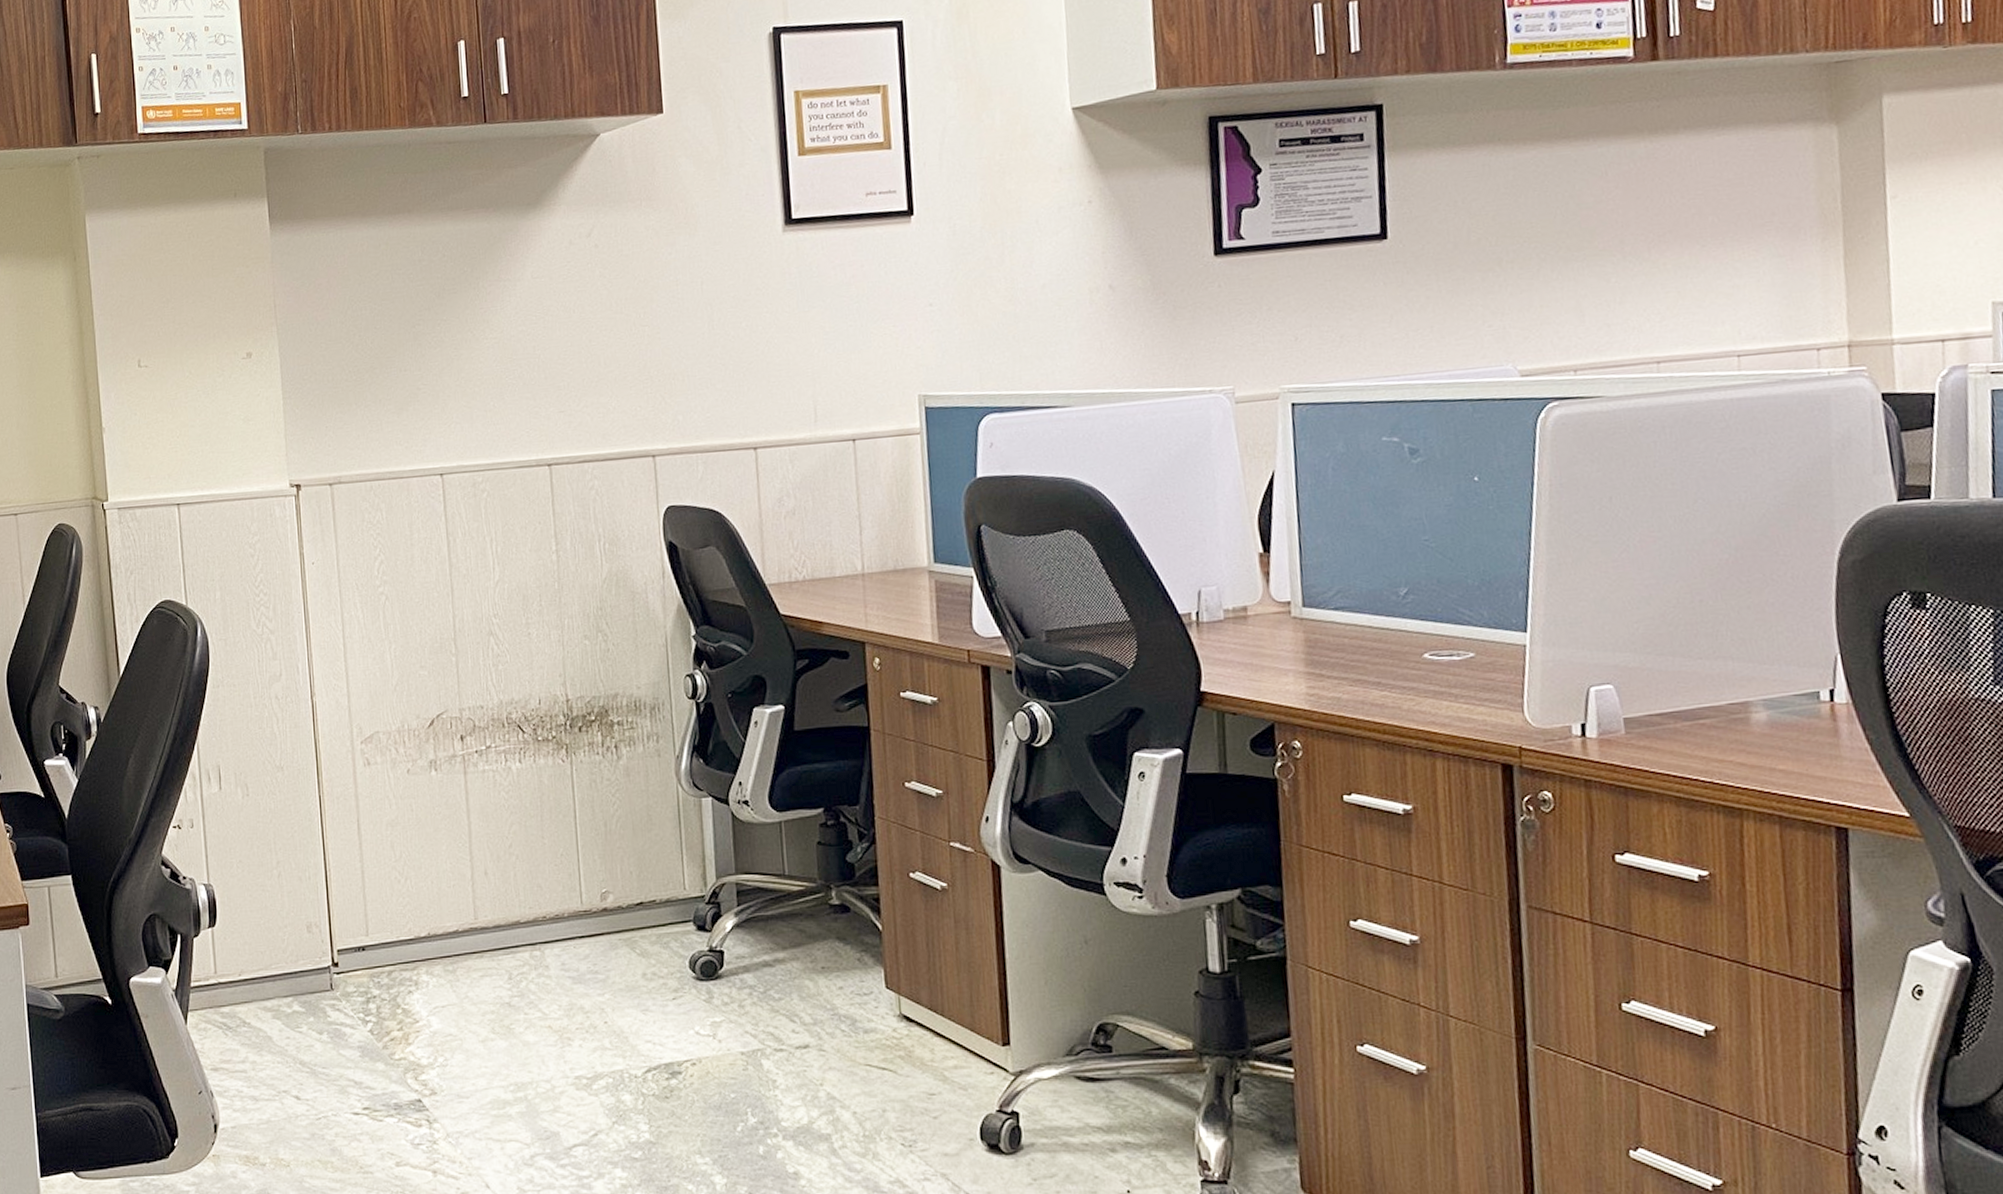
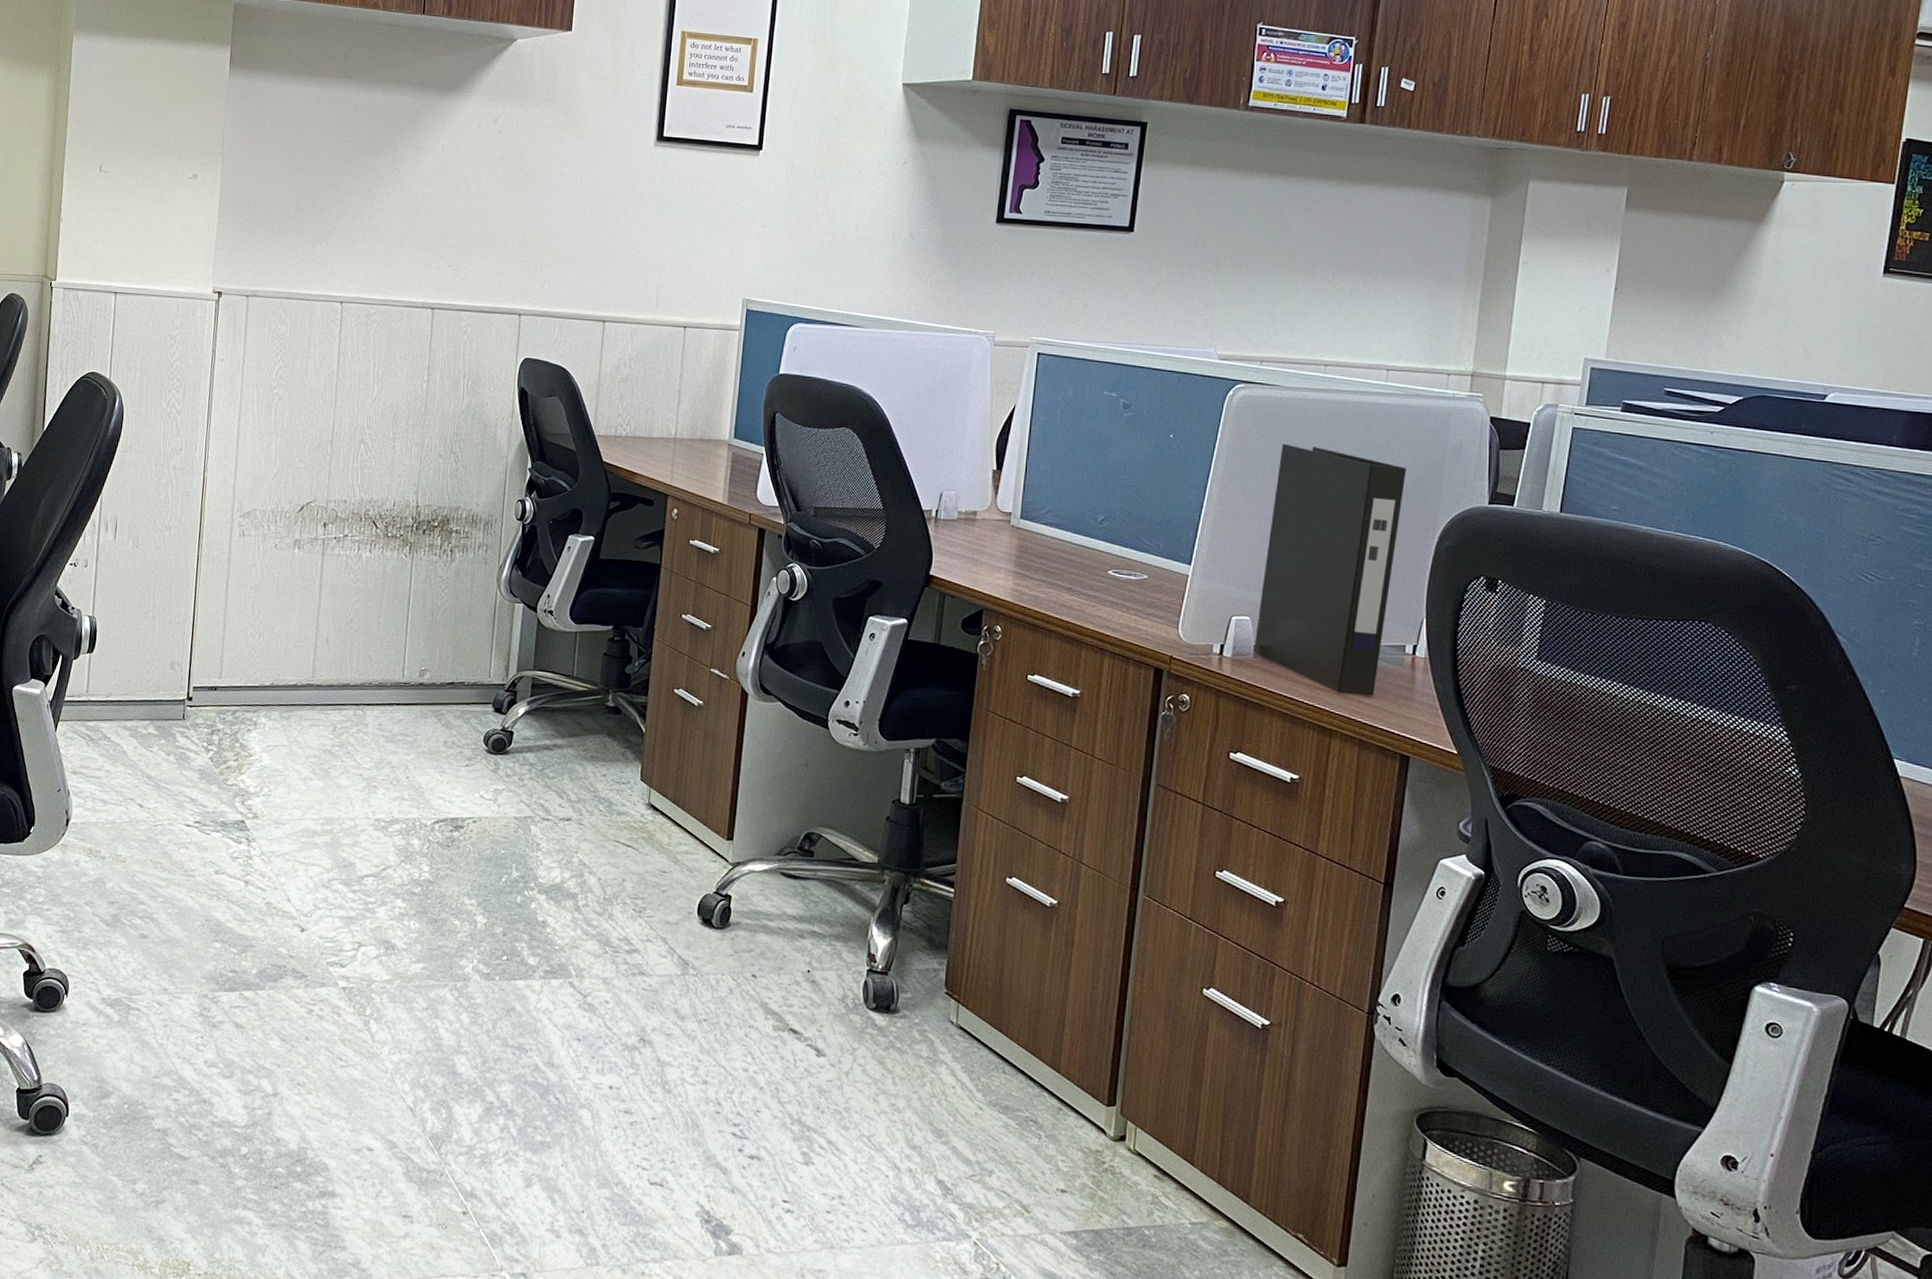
binder: none [1618,464,1790,763] -> present [1253,443,1406,697]

